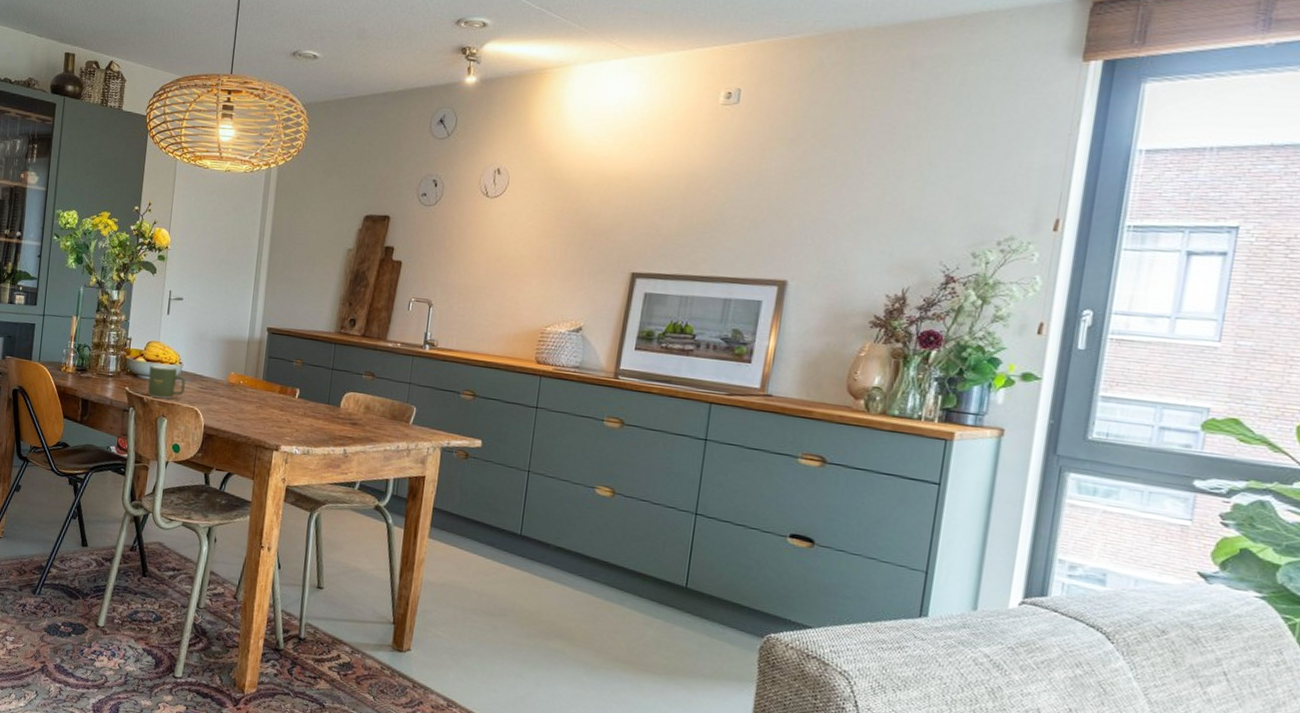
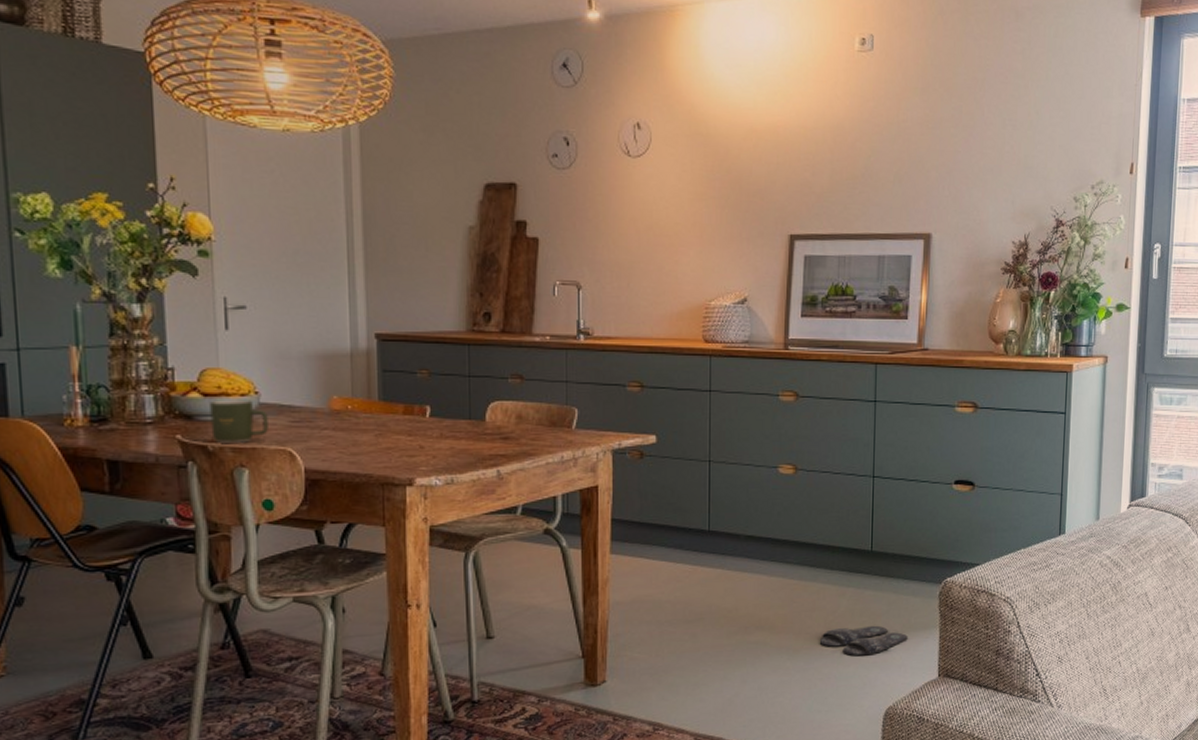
slippers: none [620,655,718,694] -> present [820,625,908,657]

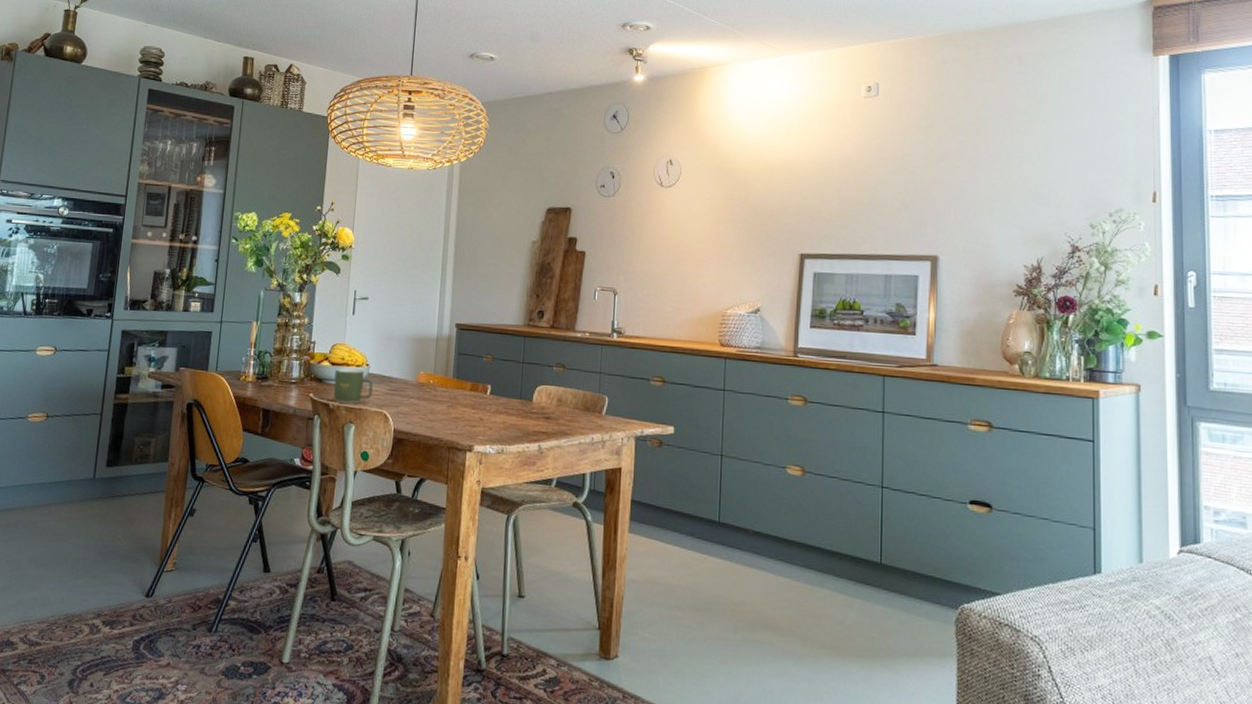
slippers: present [820,625,908,657] -> none [827,640,921,677]

